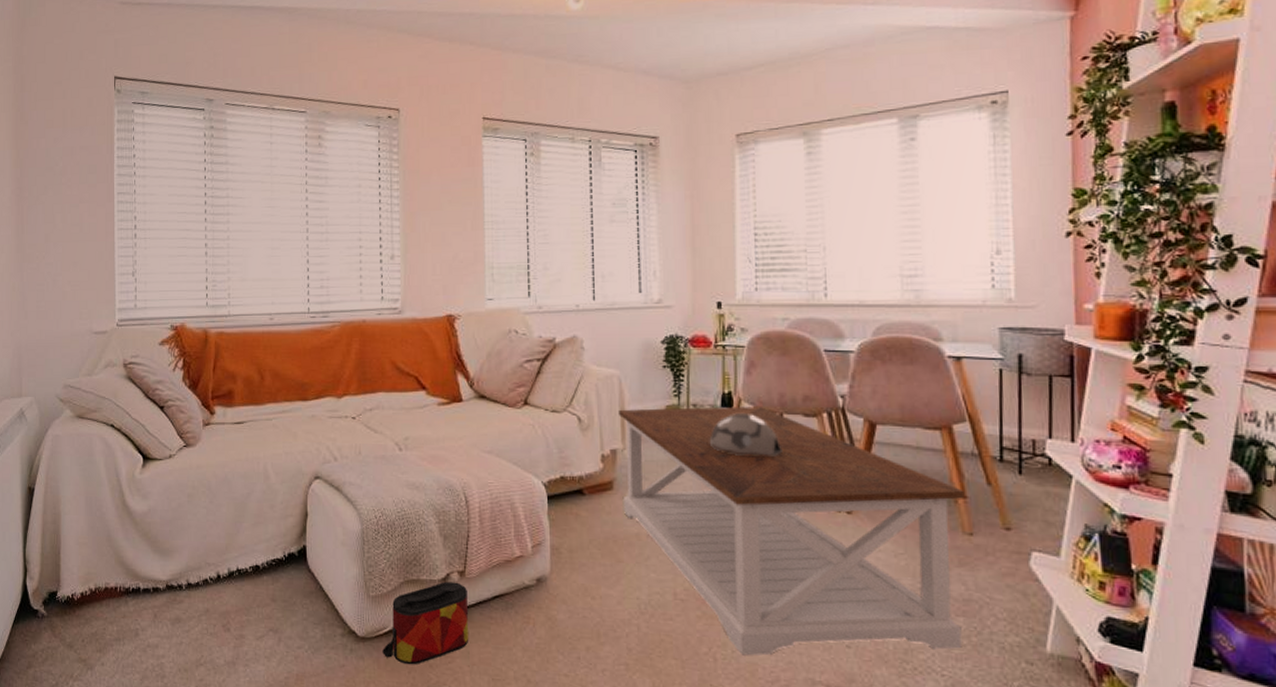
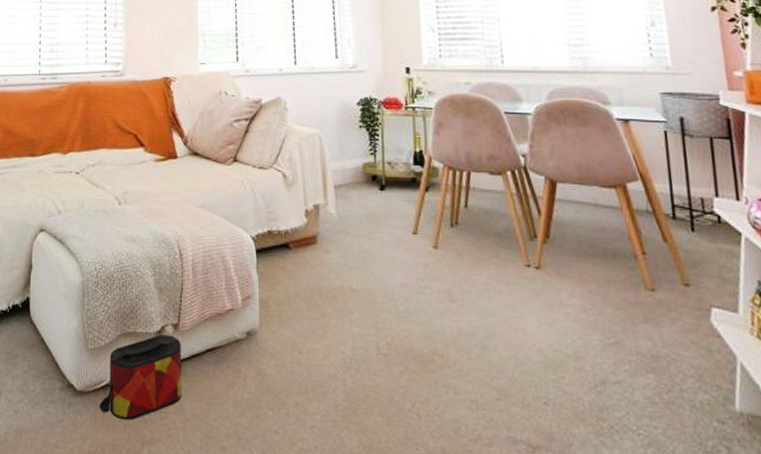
coffee table: present [617,406,965,656] -> none [319,164,655,413]
decorative bowl: present [709,414,782,458] -> none [404,171,472,214]

